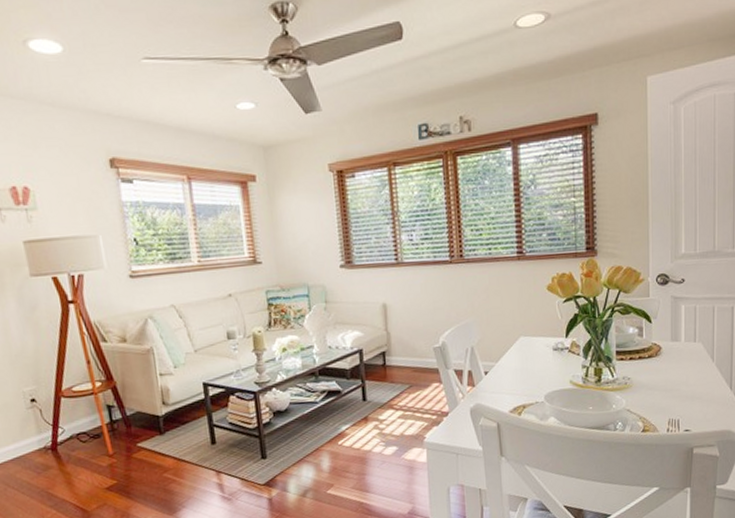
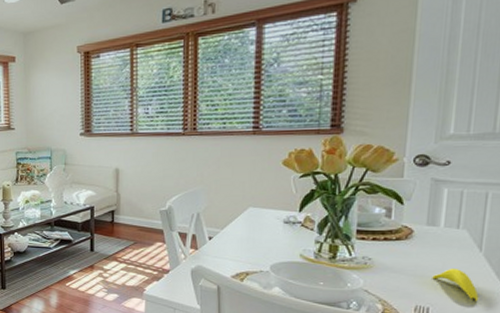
banana: none [679,379,715,409] -> present [432,268,479,302]

